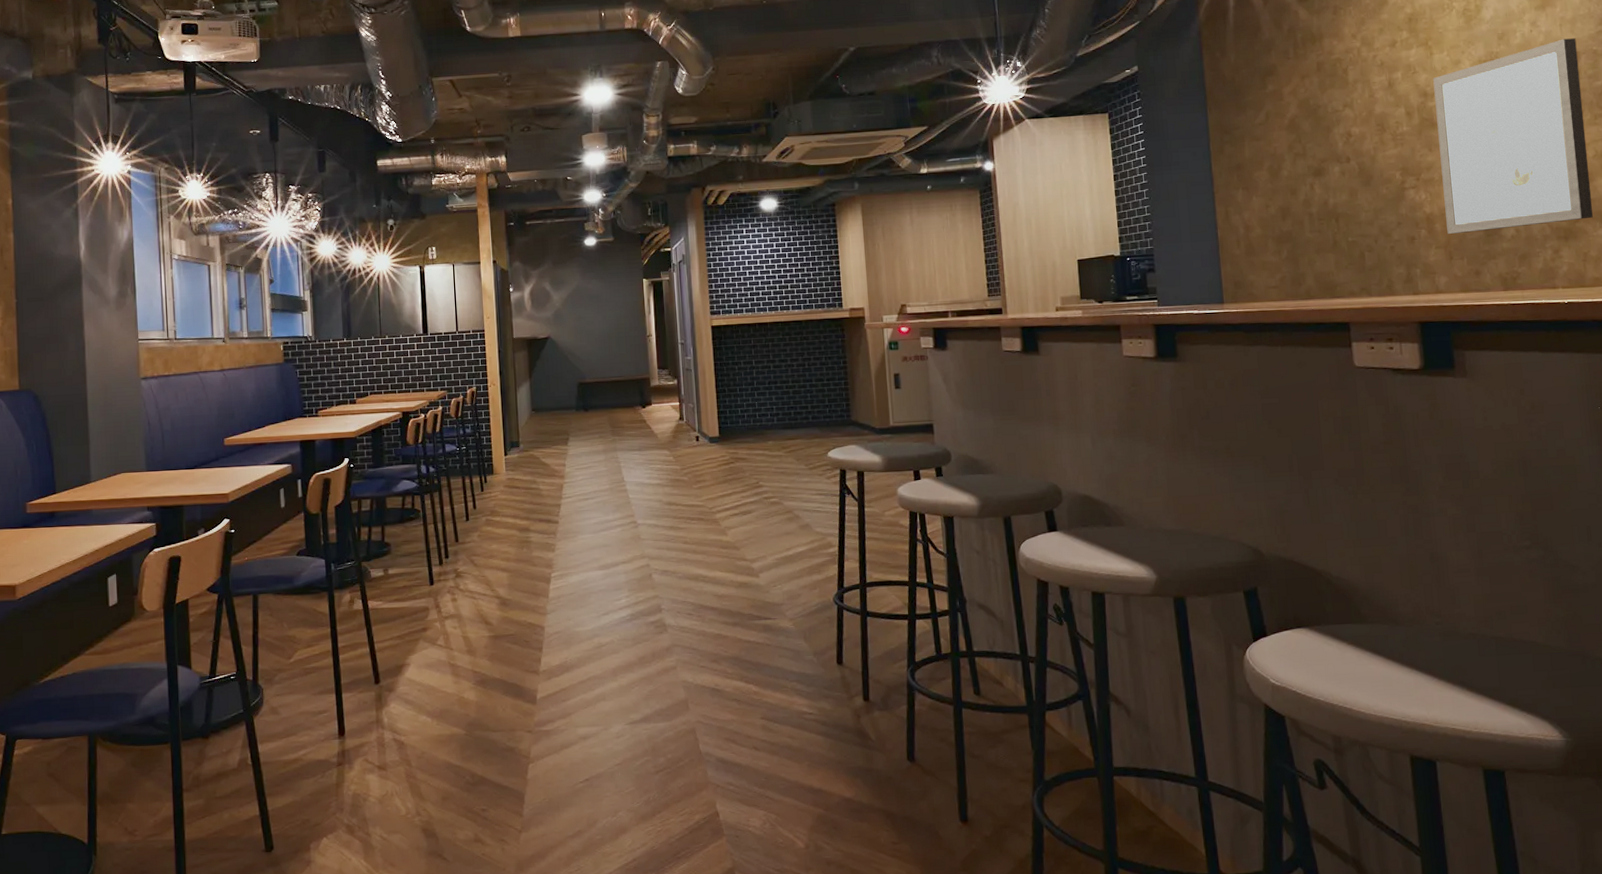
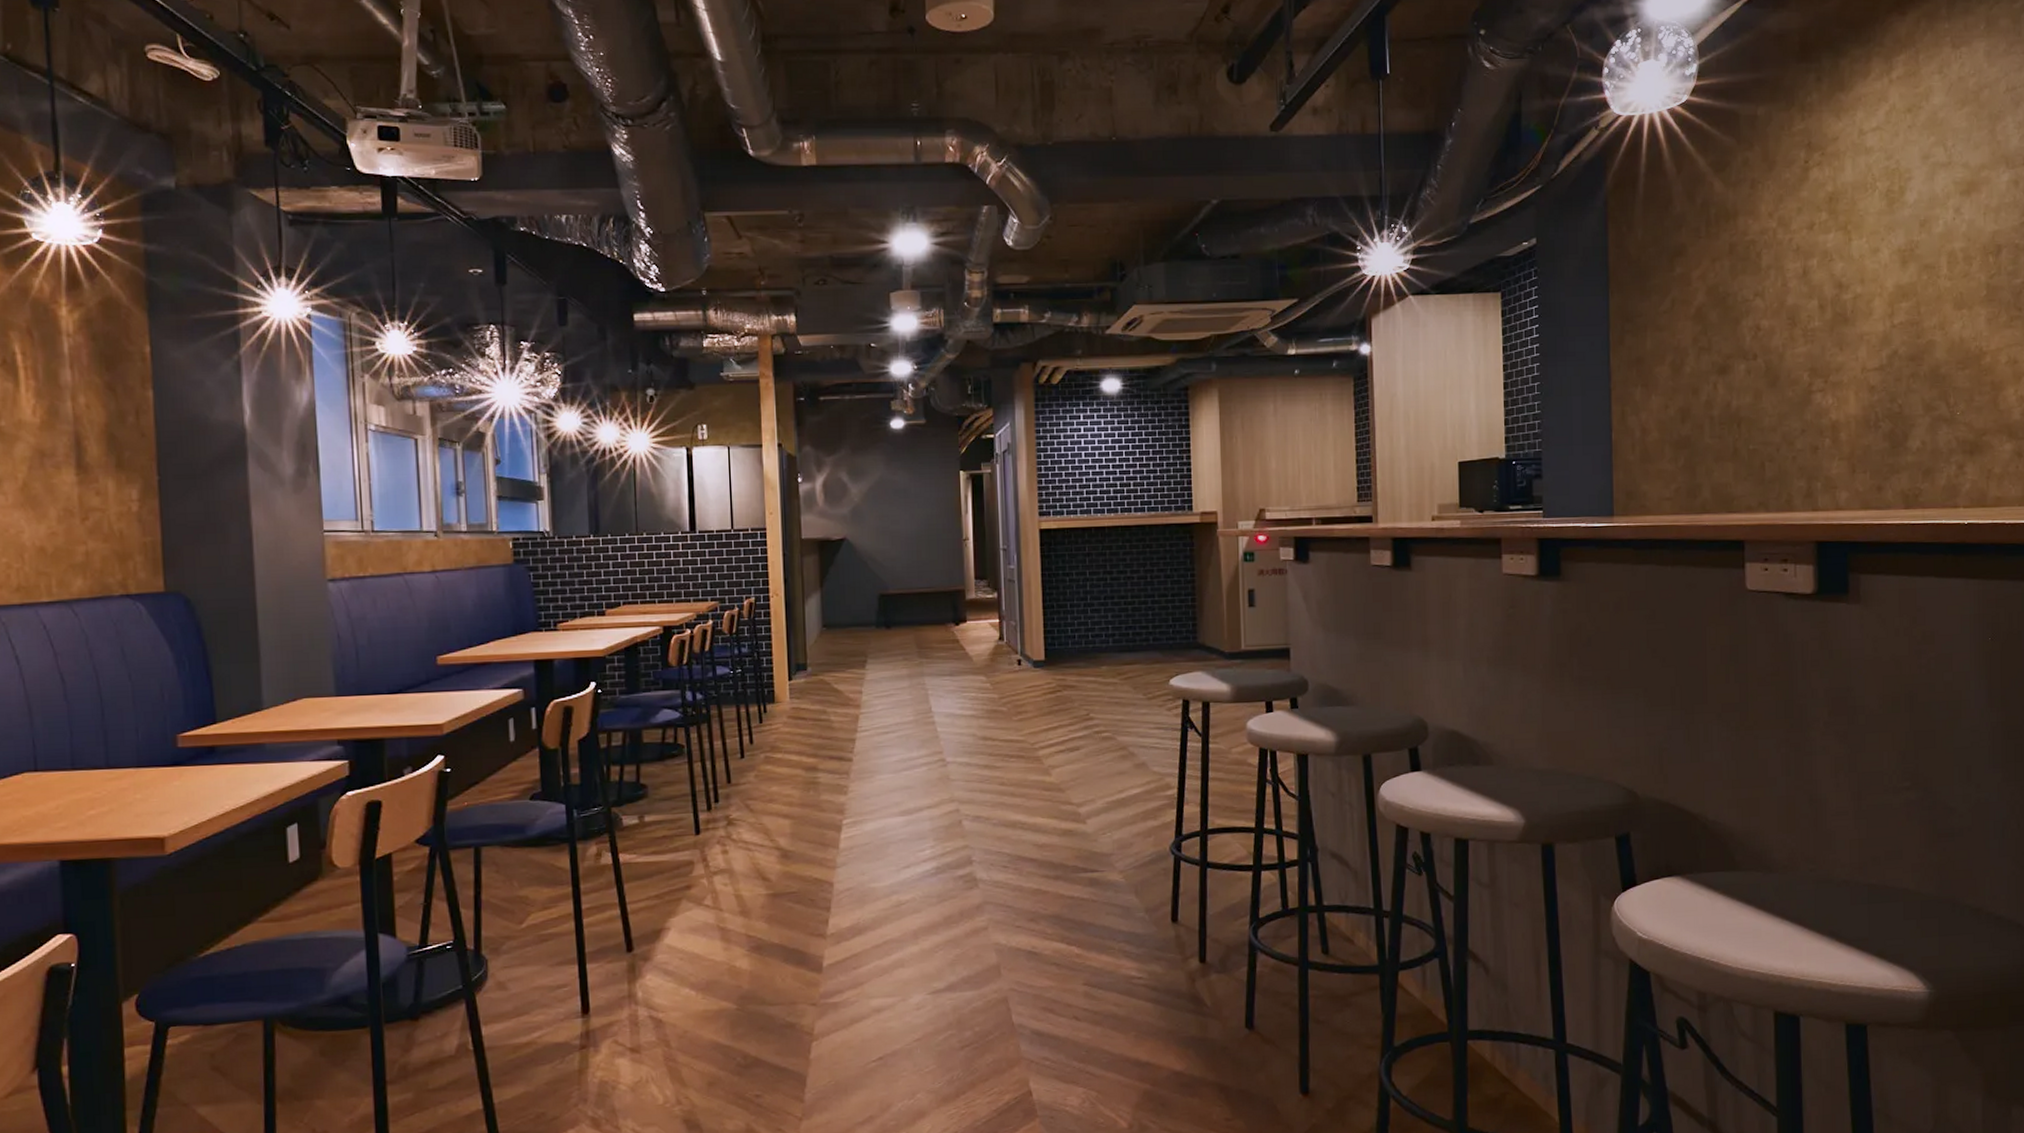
wall art: present [1433,38,1593,234] -> none [1849,229,2001,444]

